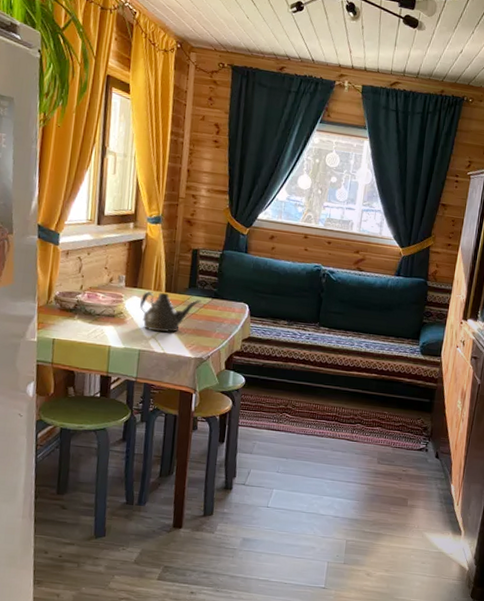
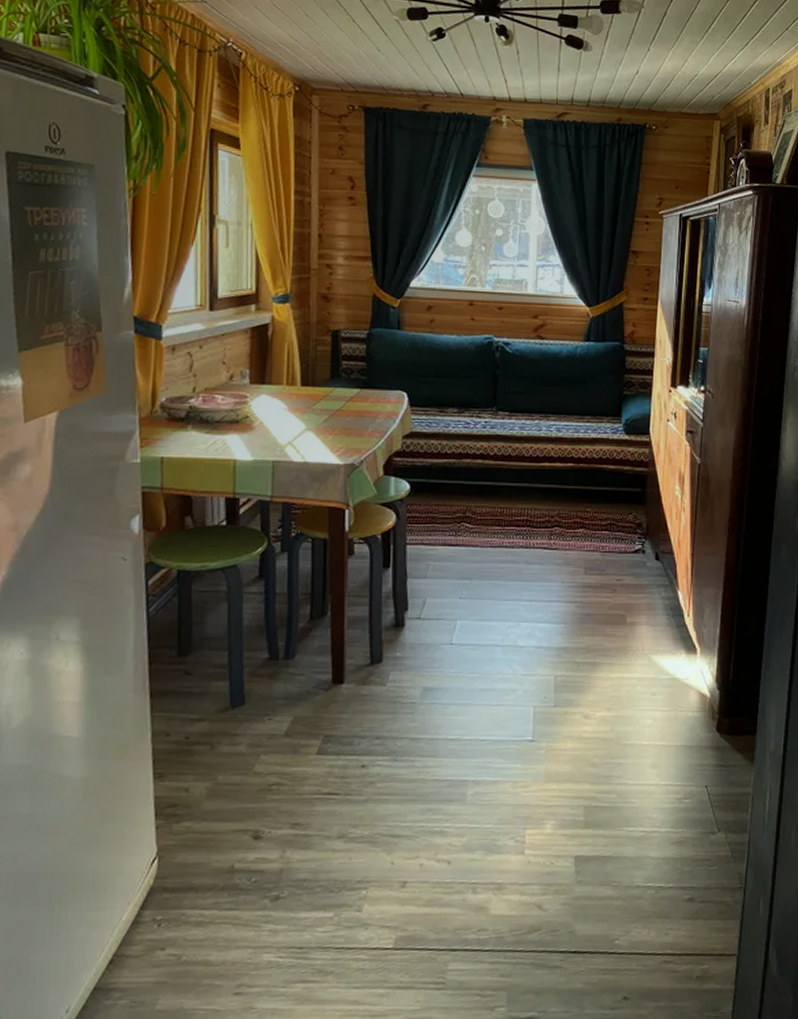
teapot: present [140,291,202,333] -> none [270,387,348,437]

